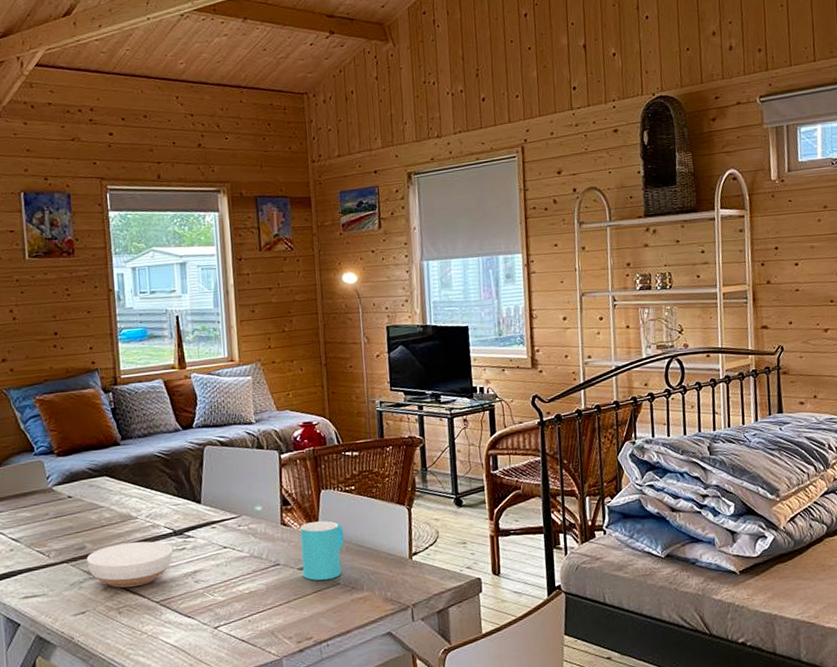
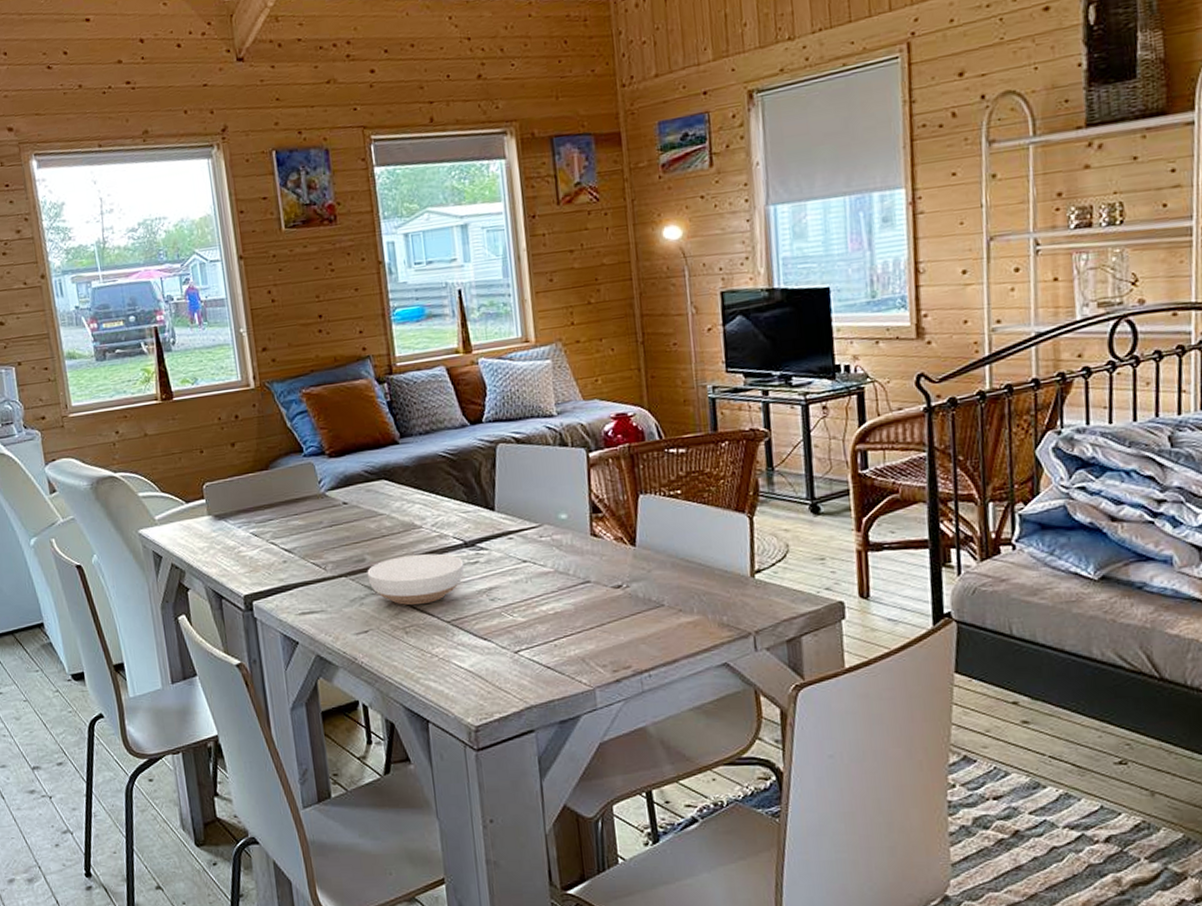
cup: present [300,521,344,581] -> none [614,531,669,601]

